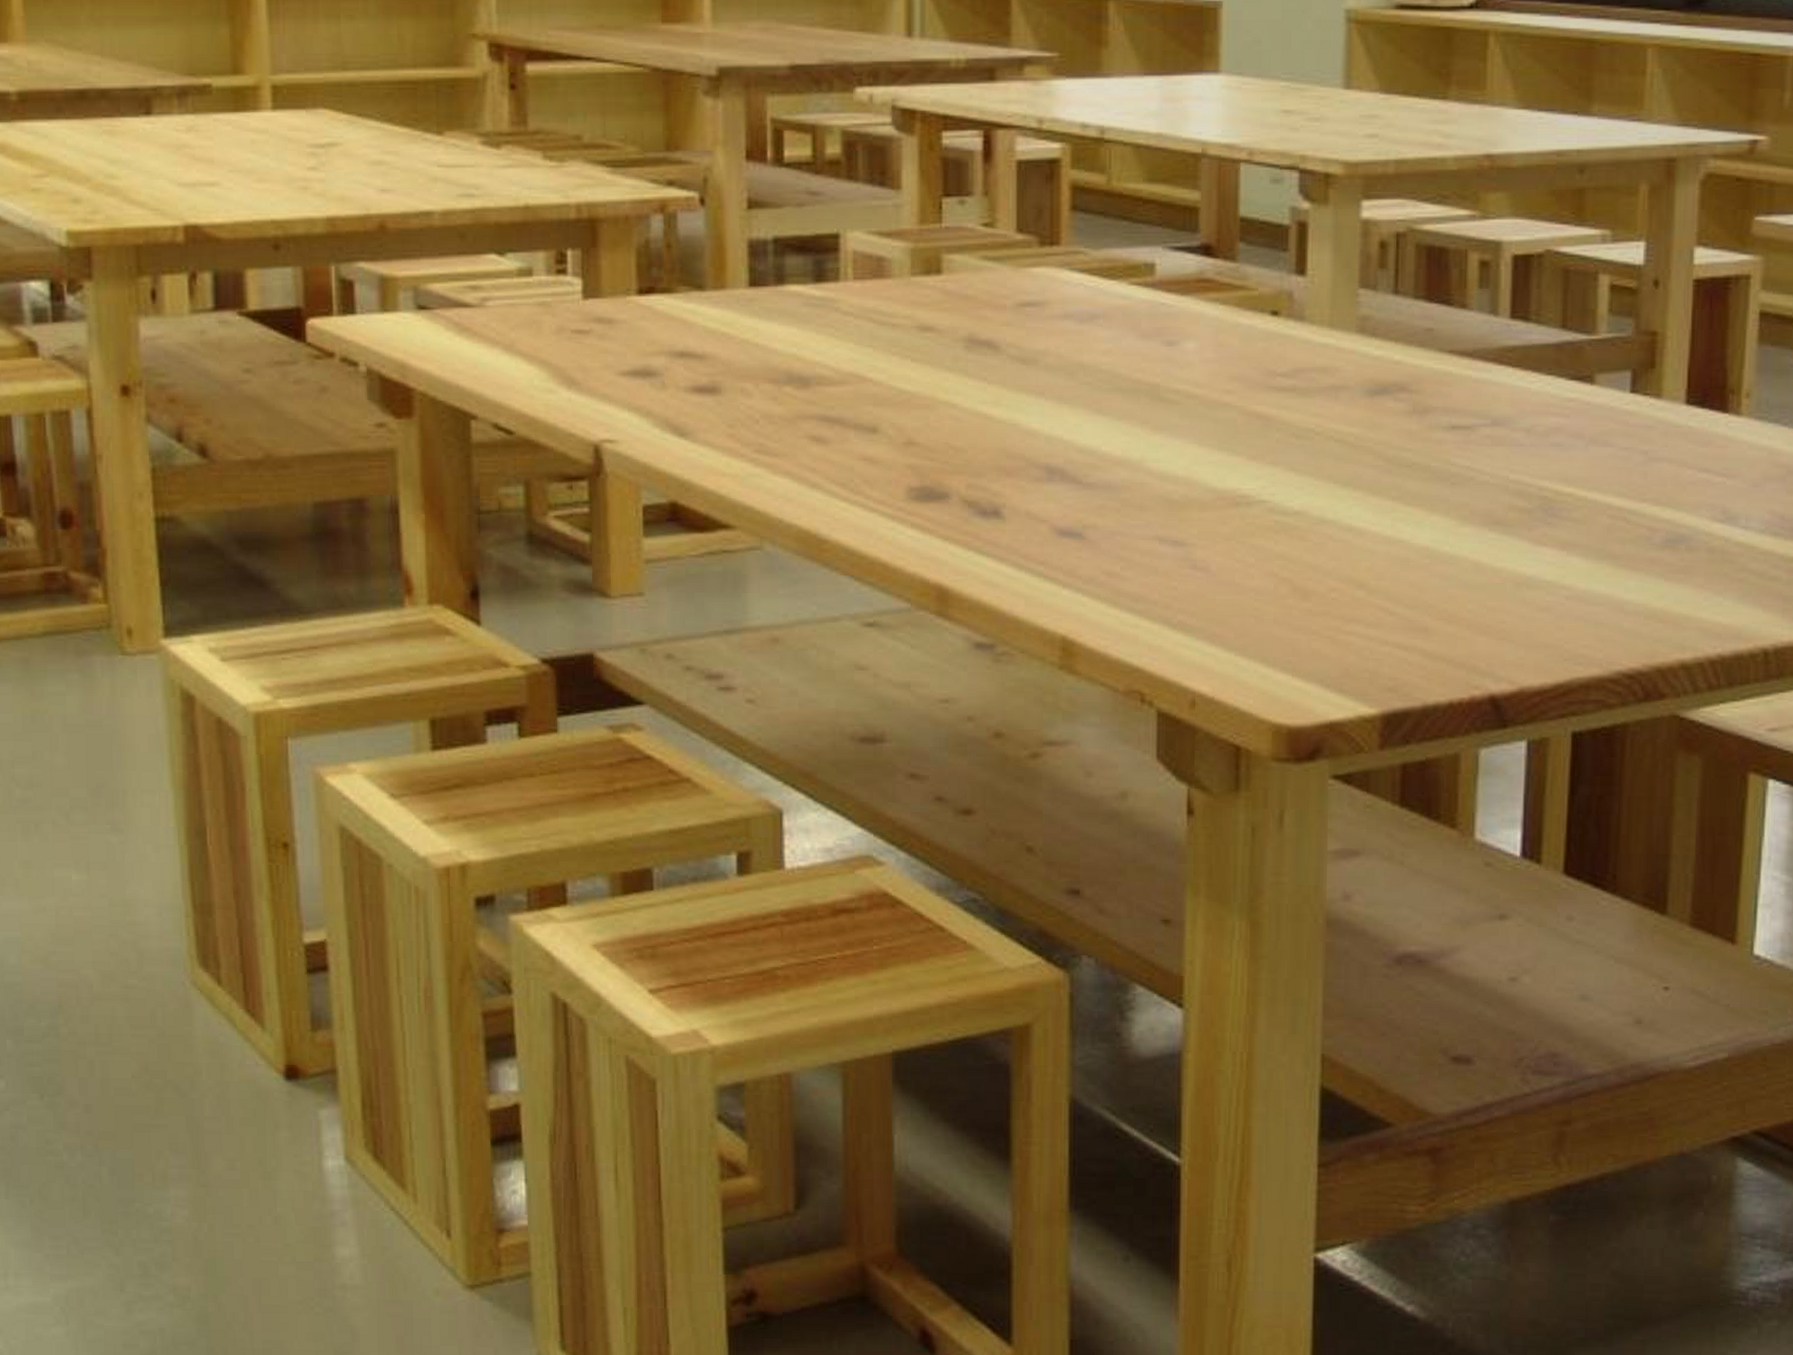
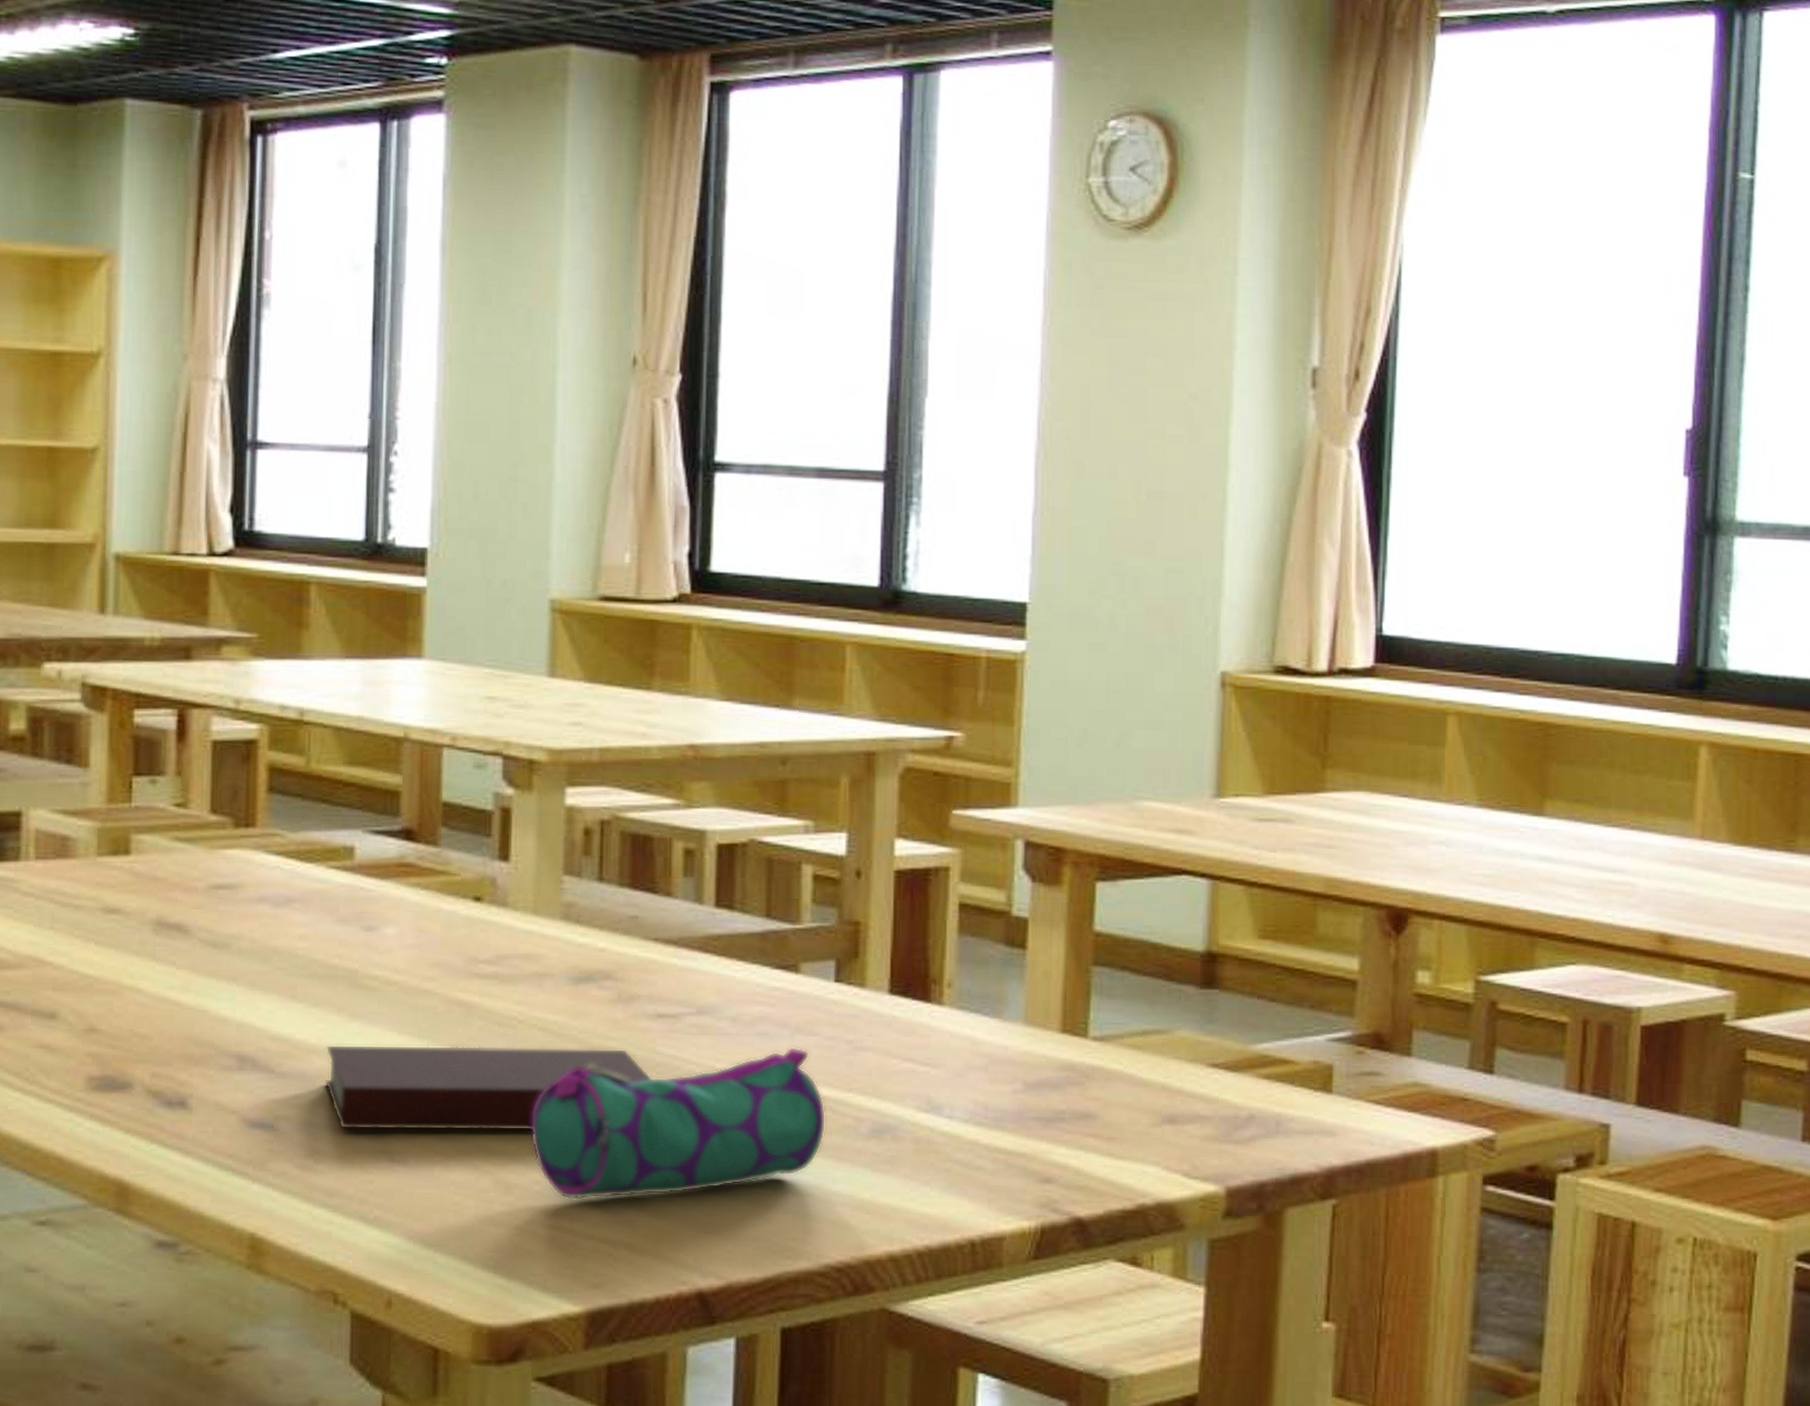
notebook: none [1129,456,1447,541] -> present [324,1044,652,1132]
pencil case: none [1326,458,1620,607] -> present [529,1047,826,1200]

